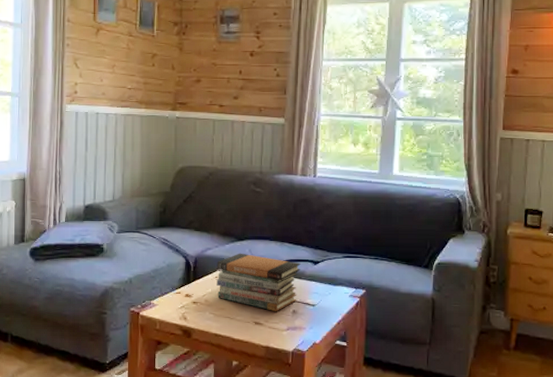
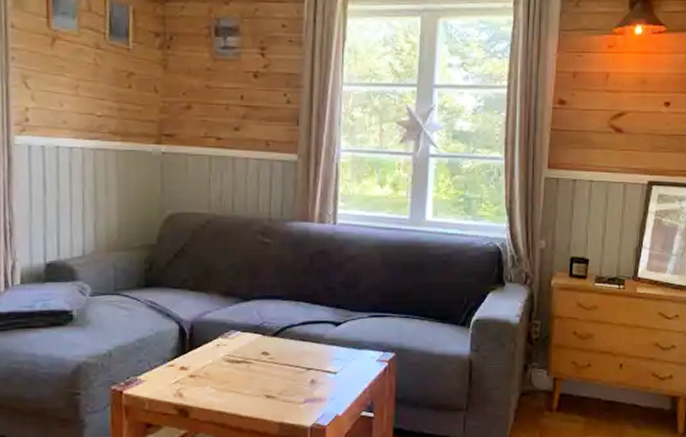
book stack: present [217,253,301,312] -> none [218,315,319,383]

